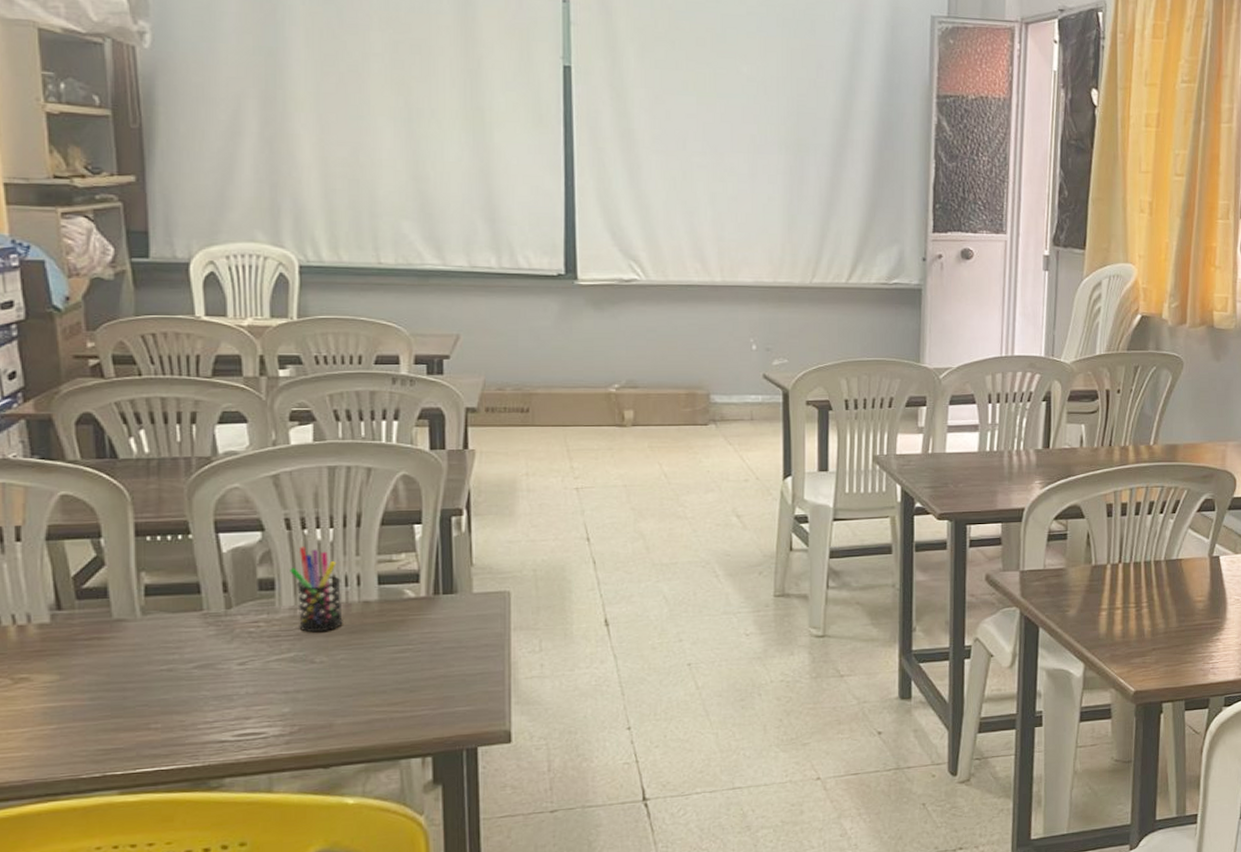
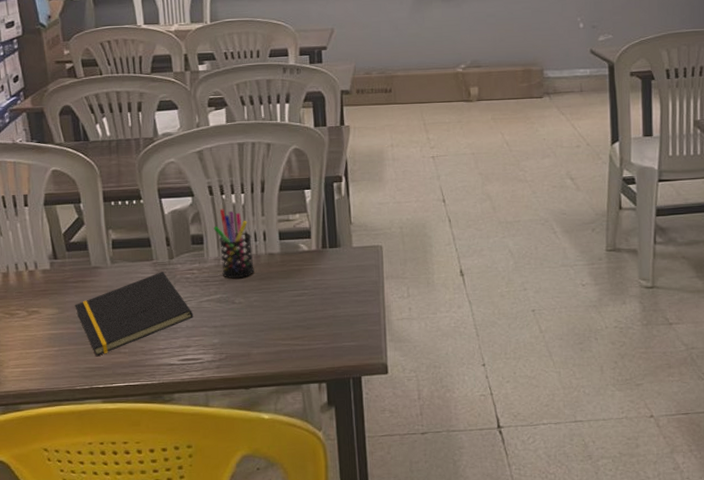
notepad: none [85,625,256,735] -> present [75,272,193,357]

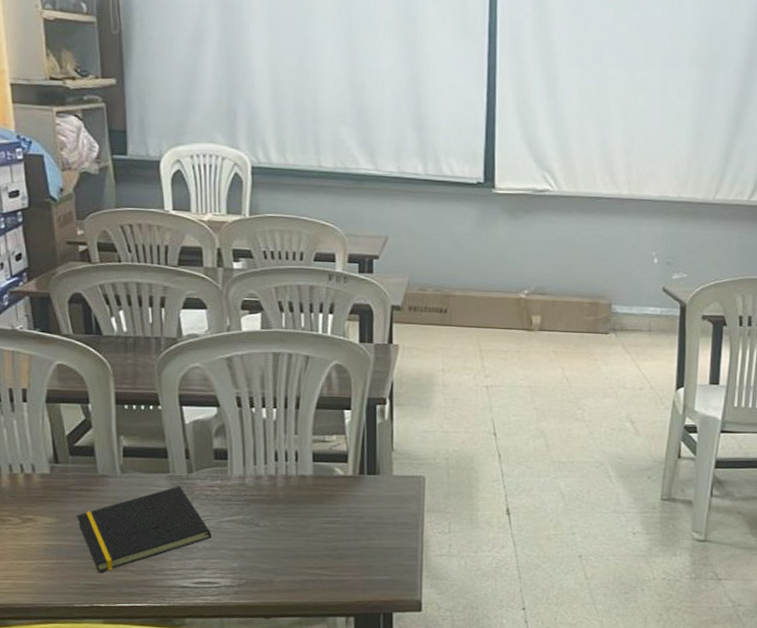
pen holder: present [213,208,255,279] -> none [240,423,283,500]

